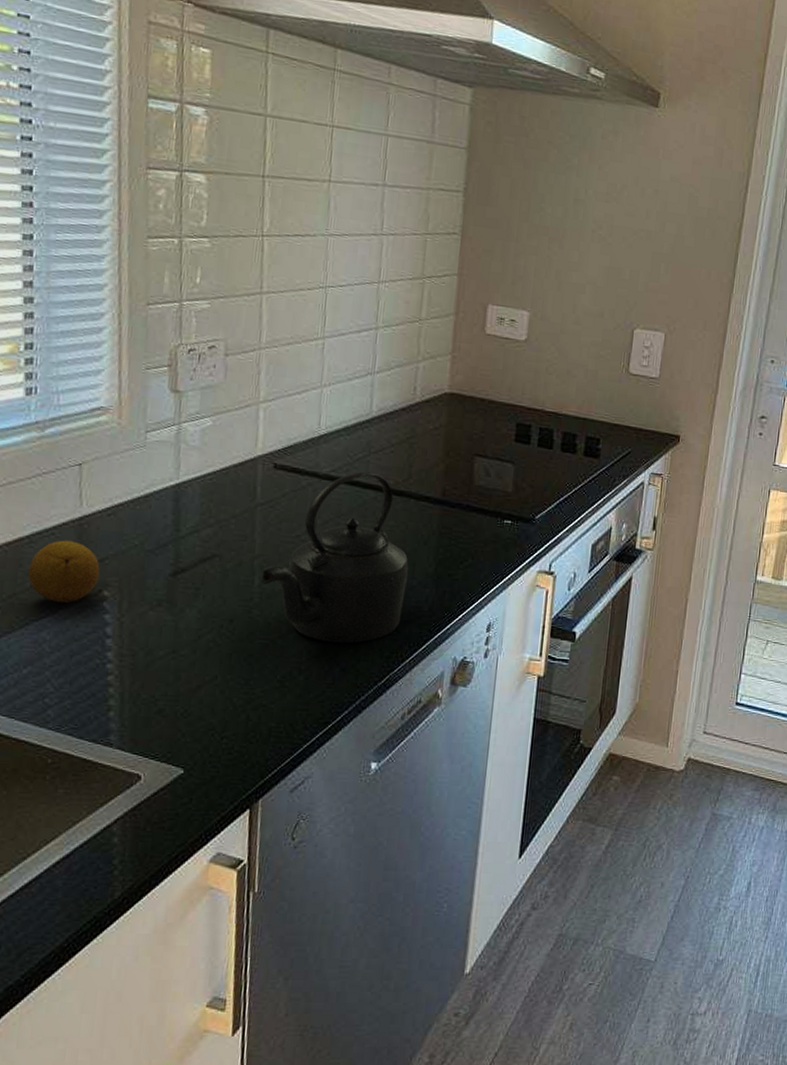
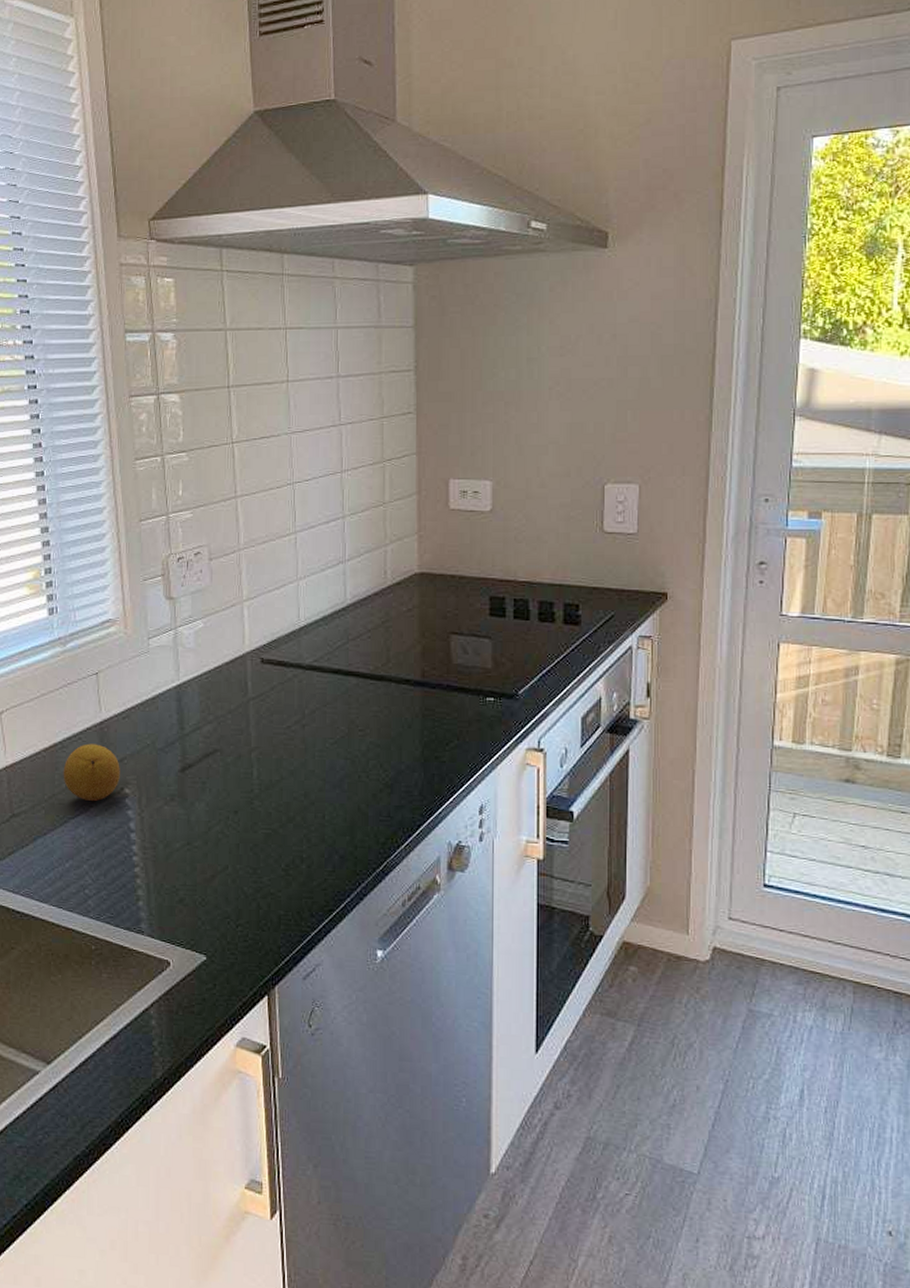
kettle: present [261,471,409,644] -> none [258,659,395,831]

